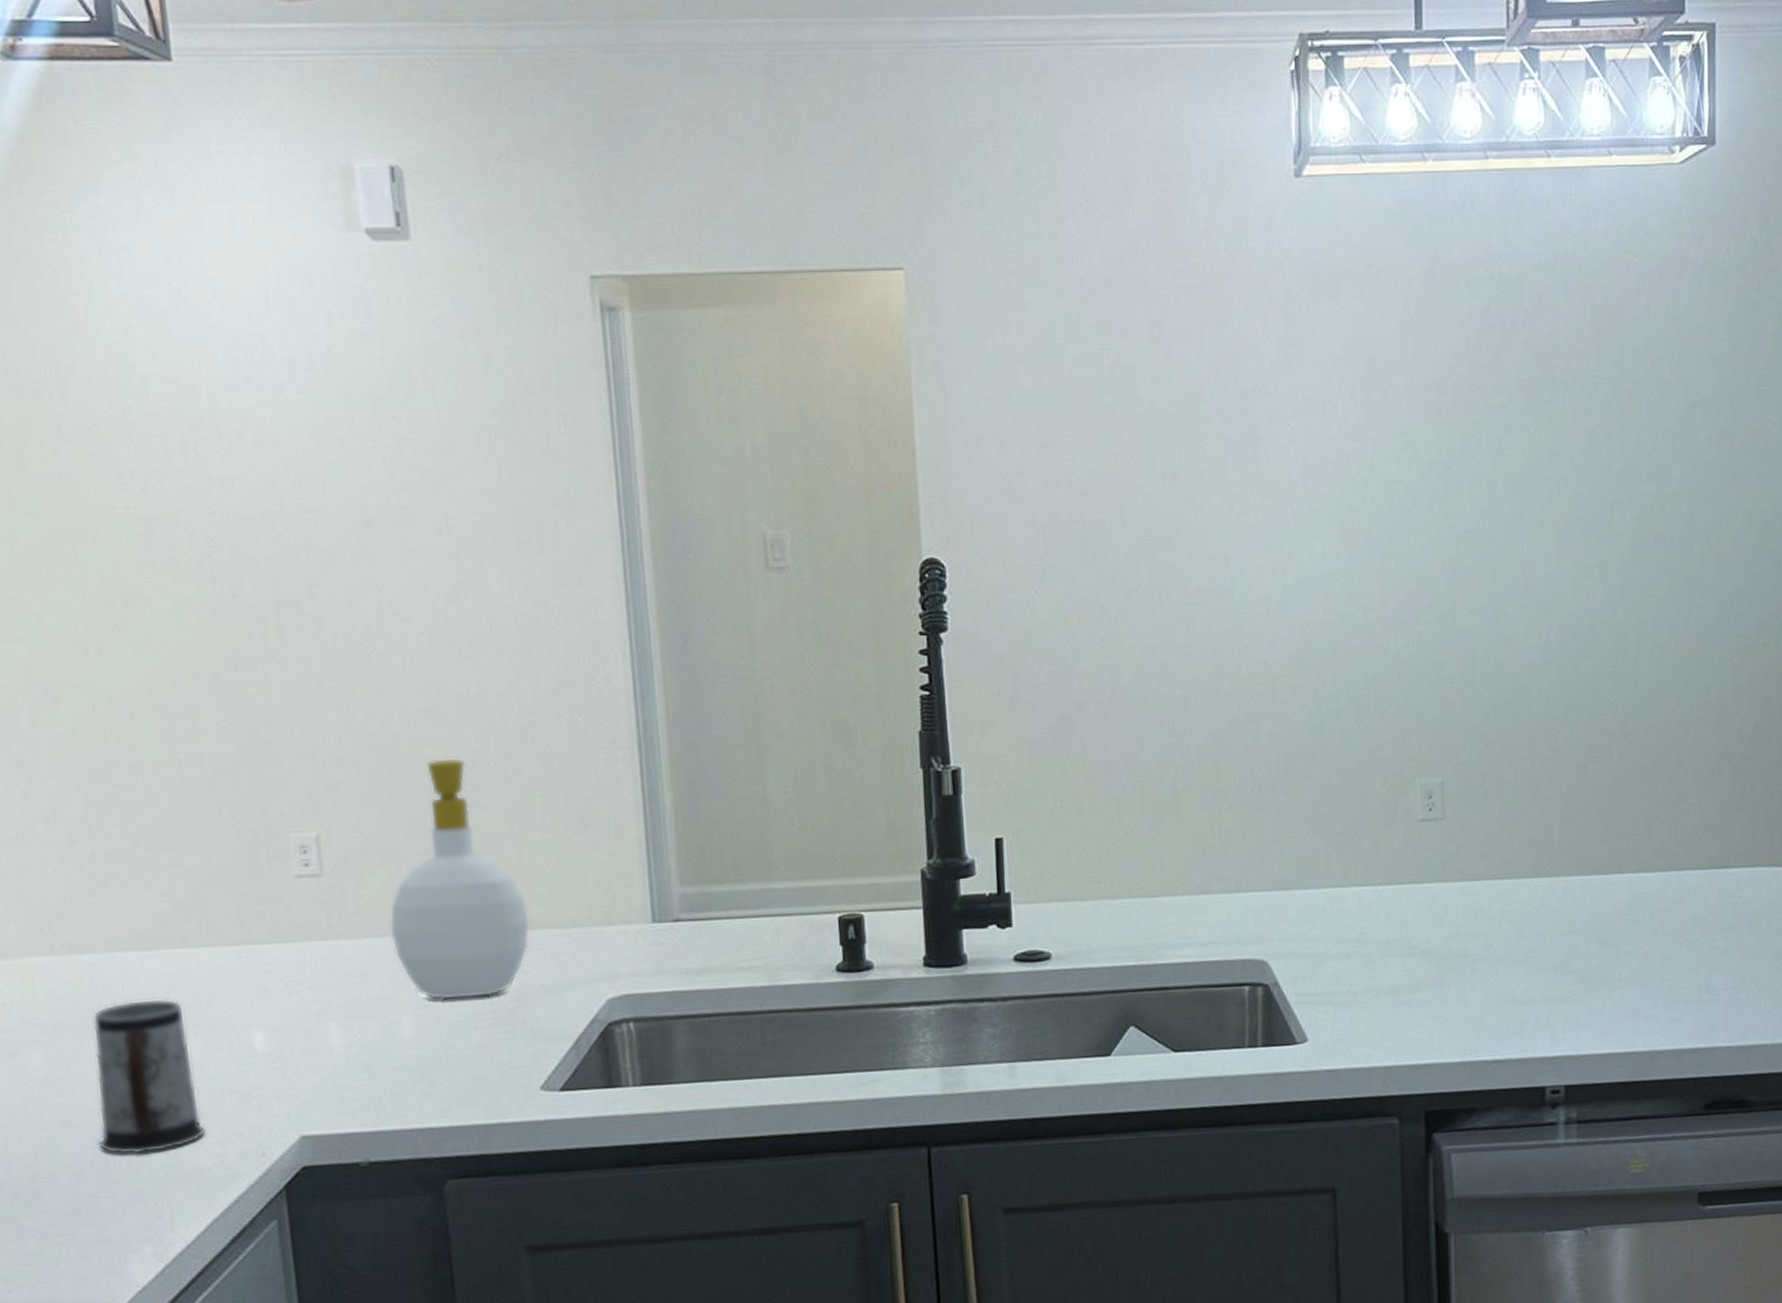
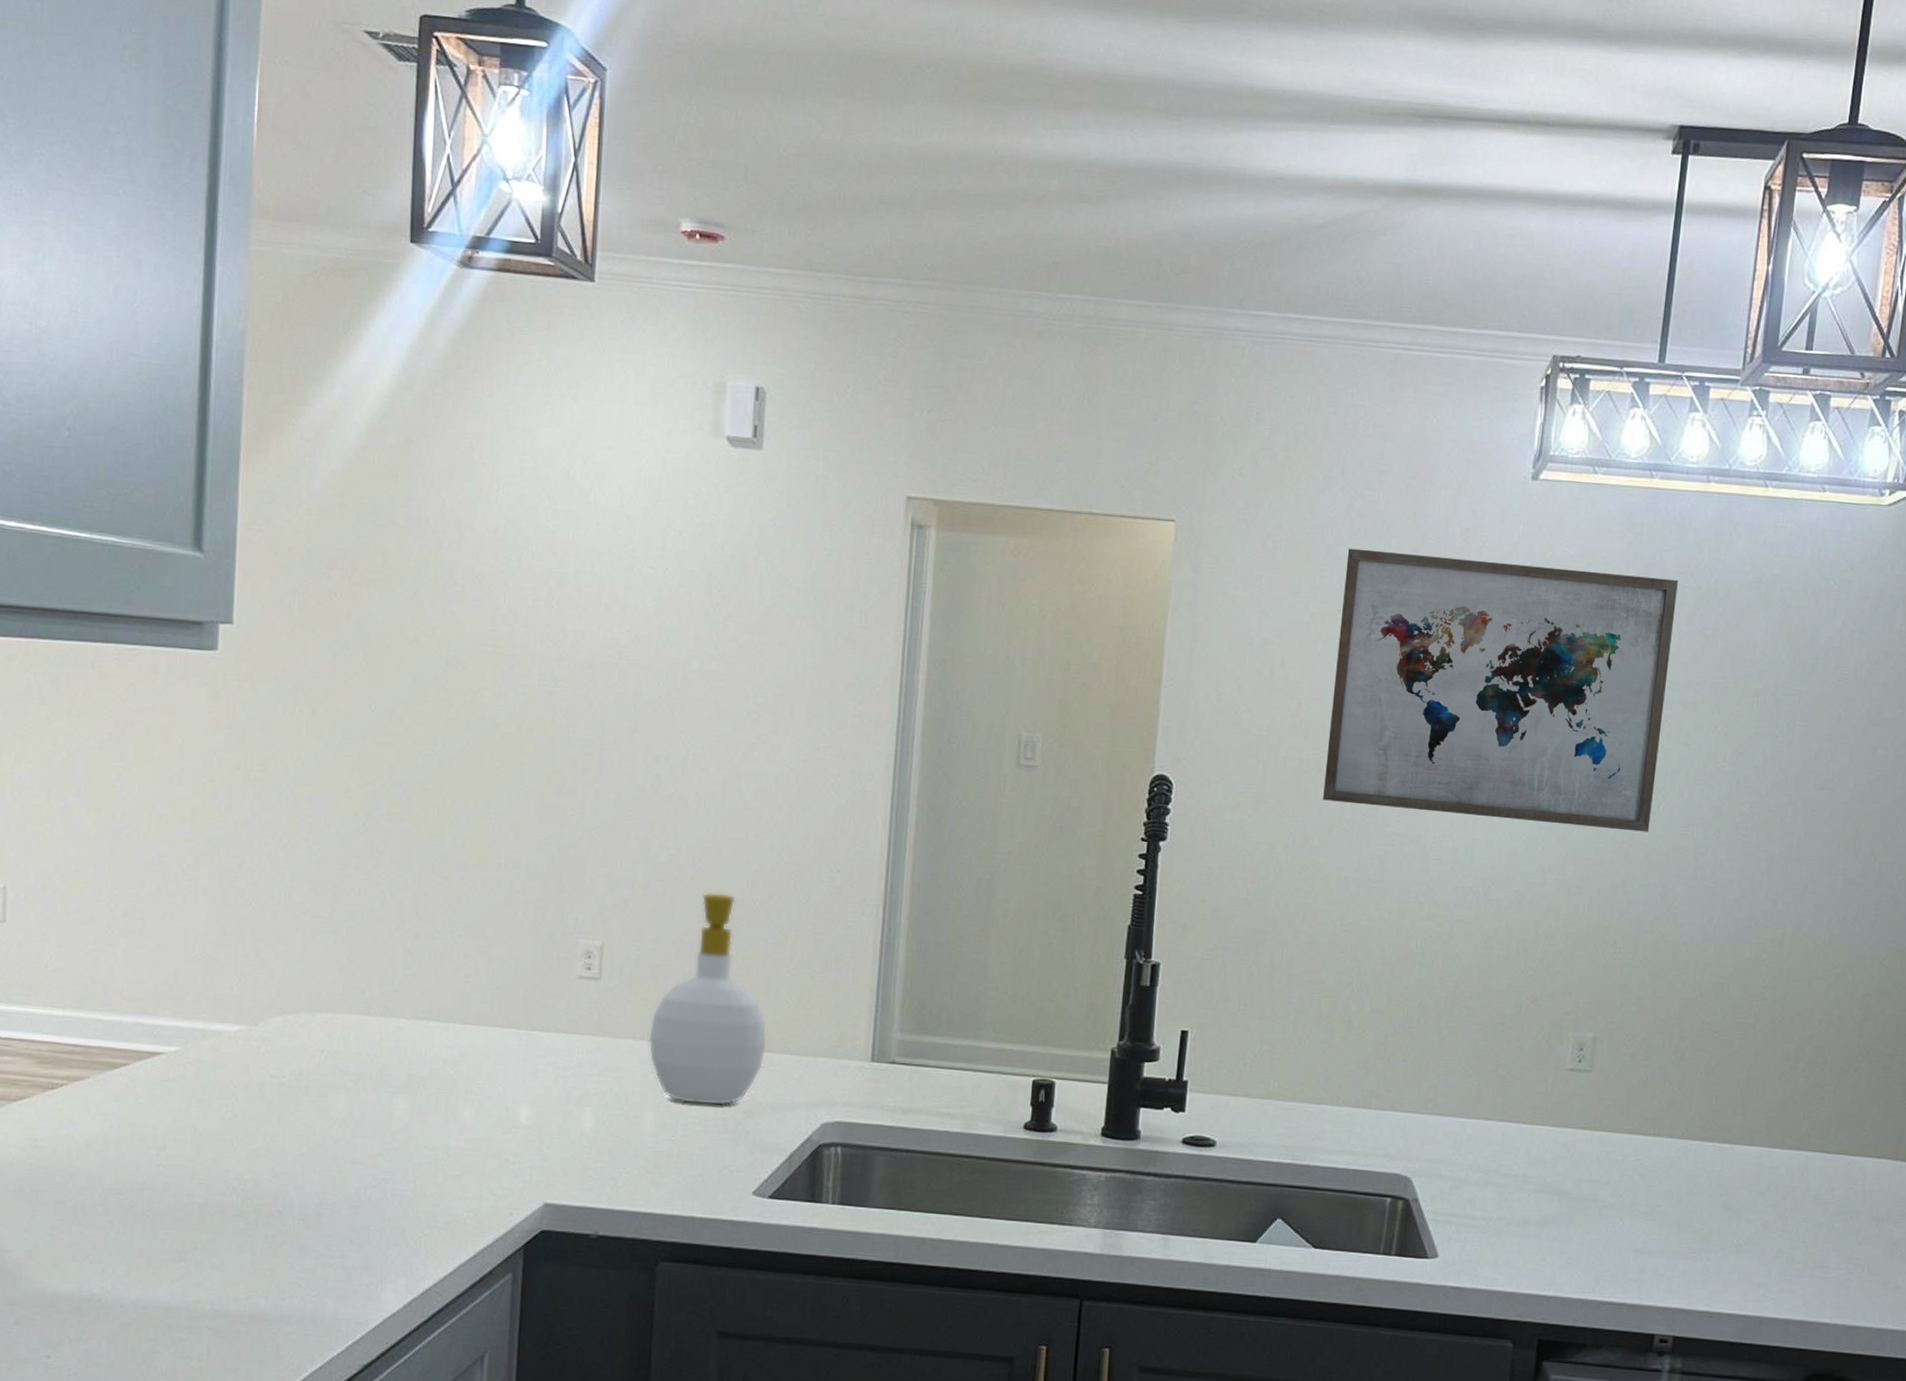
mug: present [92,998,206,1155] -> none [377,1063,467,1199]
wall art: none [1102,271,1472,564] -> present [1323,548,1678,832]

